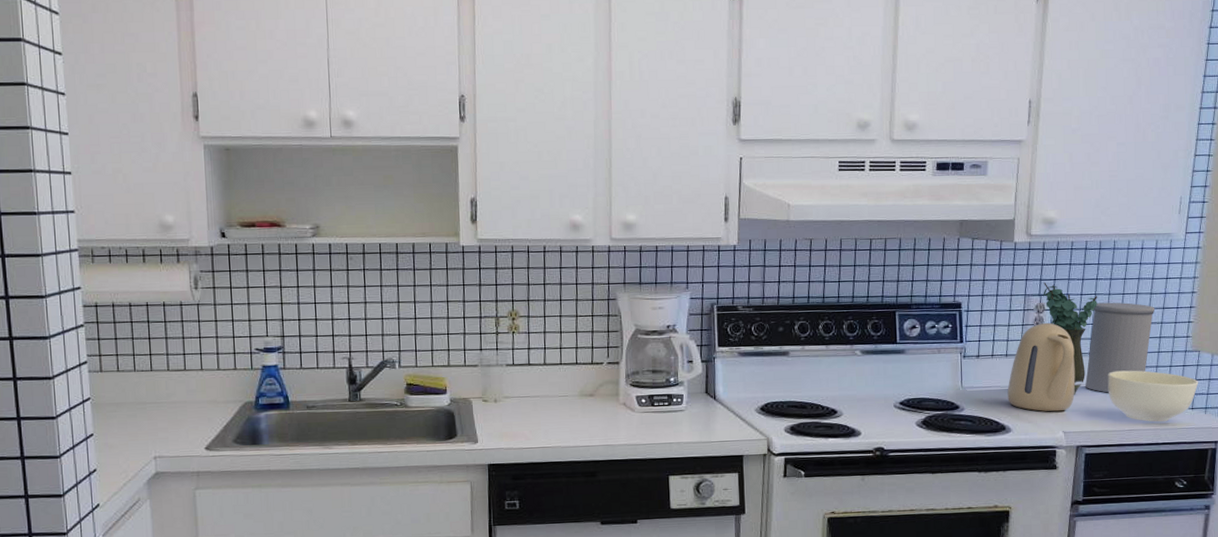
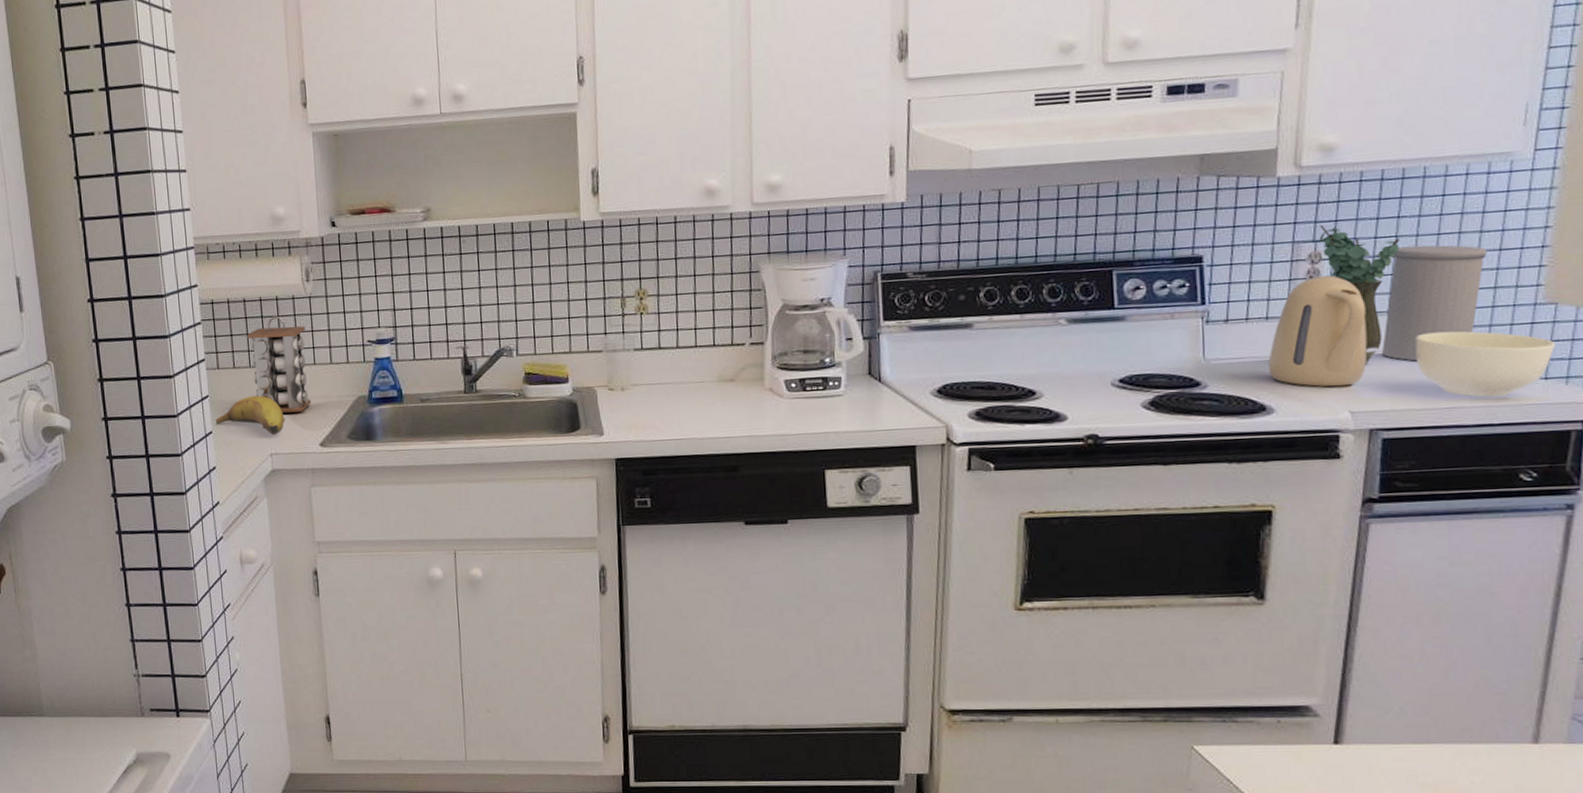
fruit: none [97,399,170,439] -> present [215,395,285,436]
spice rack: none [132,321,197,417] -> present [247,316,311,414]

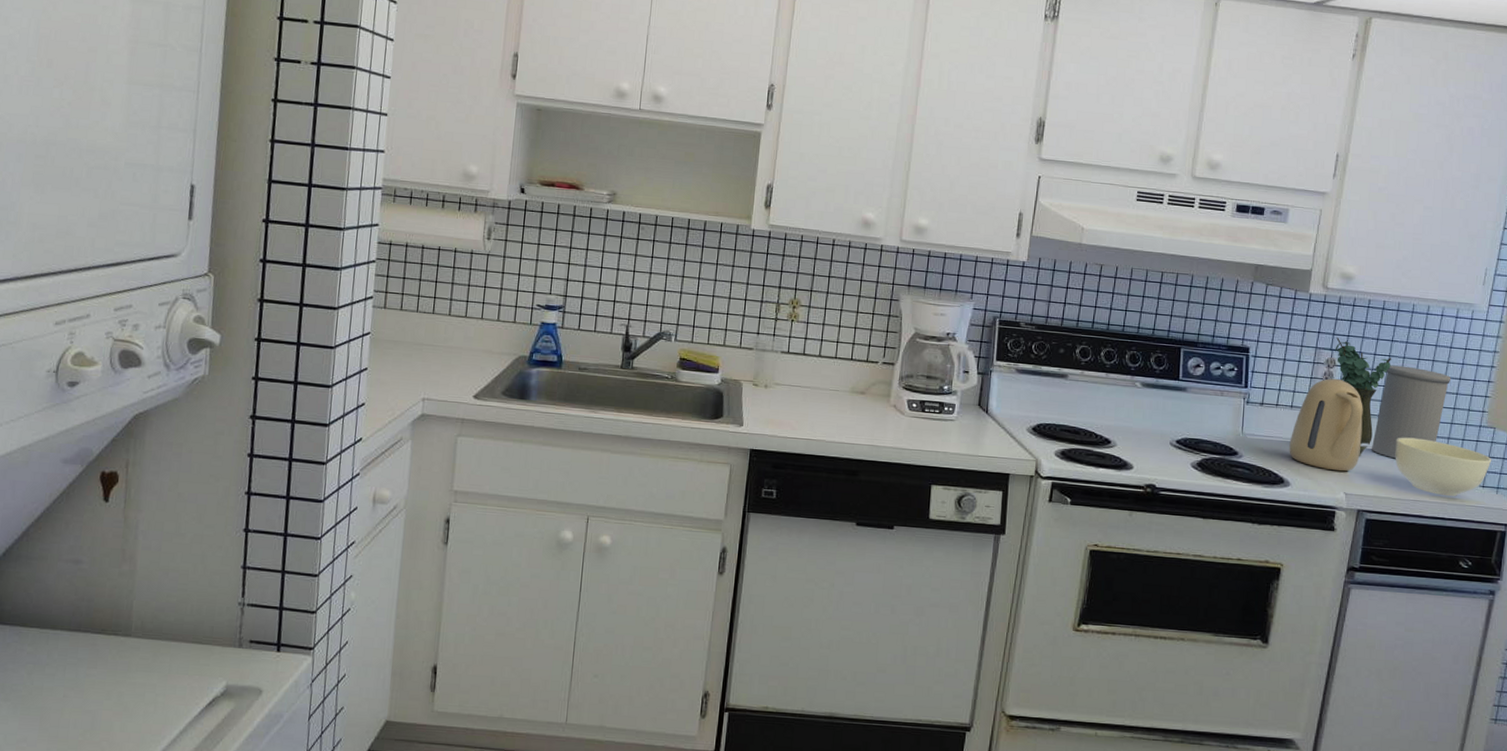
fruit: present [215,395,285,436] -> none [372,339,444,381]
spice rack: present [247,316,311,414] -> none [418,266,479,363]

